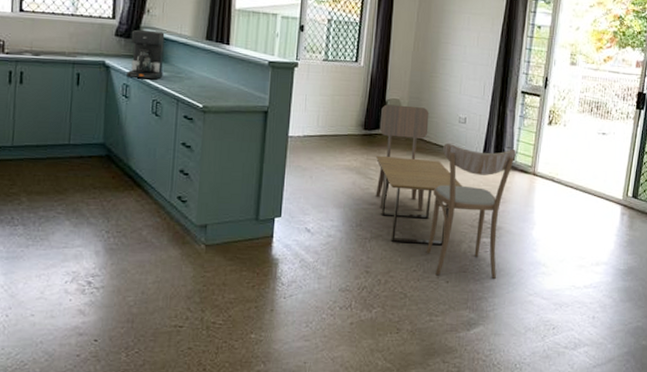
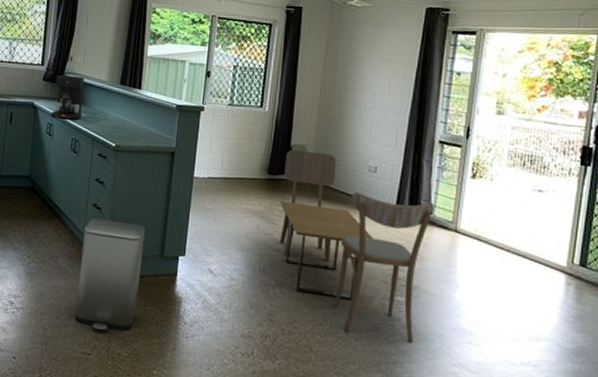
pedal bin: none [163,185,238,300] -> present [75,218,145,331]

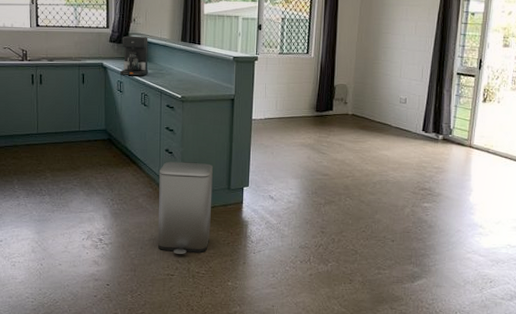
dining chair: present [279,149,337,262] -> none [328,89,373,180]
dining table: present [281,200,374,300] -> none [327,133,405,210]
dining chair: present [333,192,434,342] -> none [373,122,453,238]

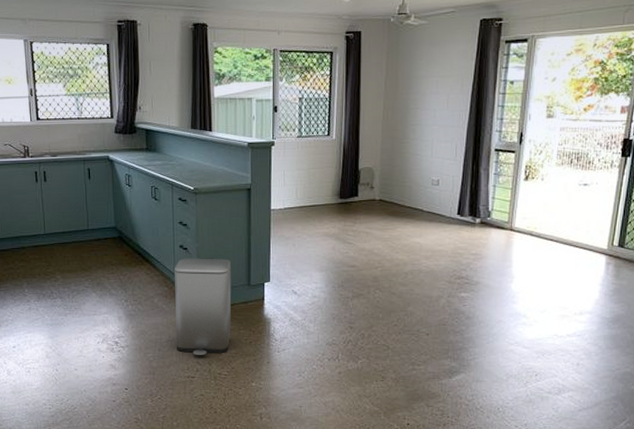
coffee maker: present [120,35,149,77] -> none [127,125,158,169]

